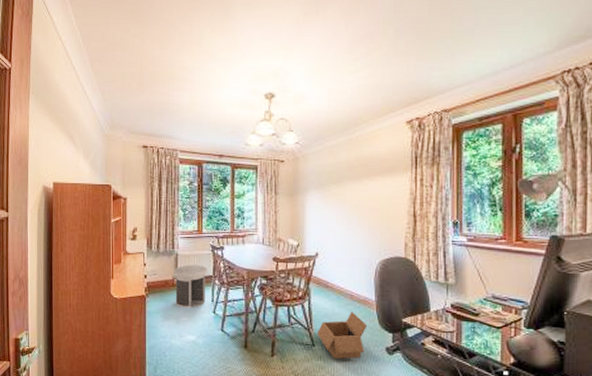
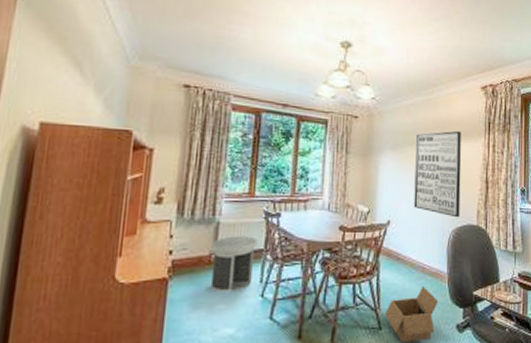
wall art: none [339,167,387,250] -> present [413,130,462,218]

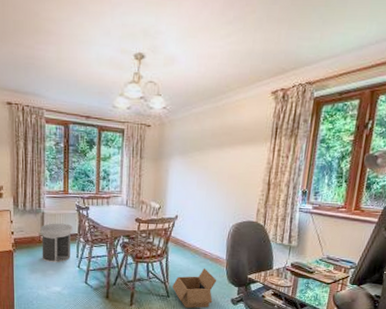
wall art: present [413,130,462,218] -> none [199,136,248,215]

